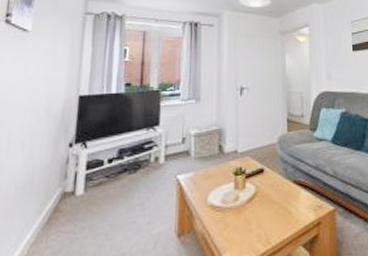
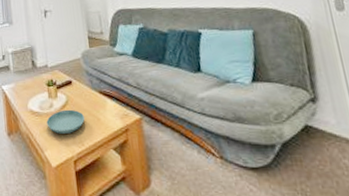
saucer: none [229,202,274,232] -> present [46,109,84,134]

